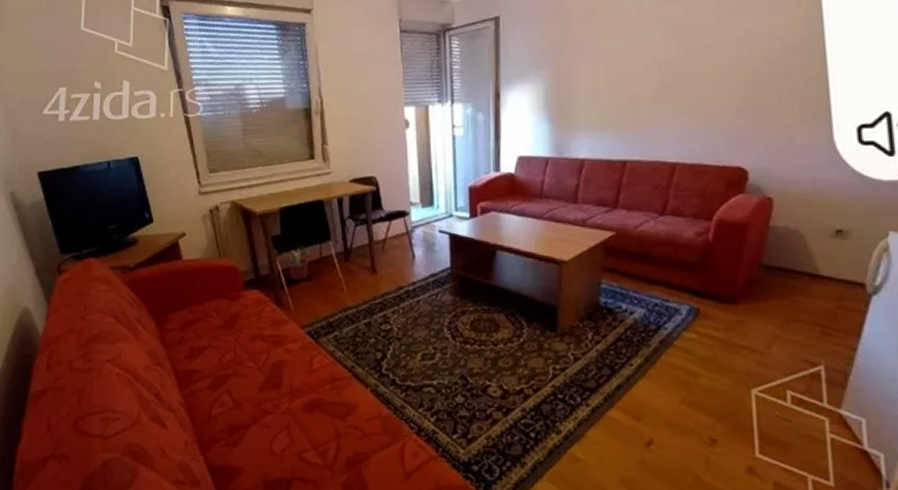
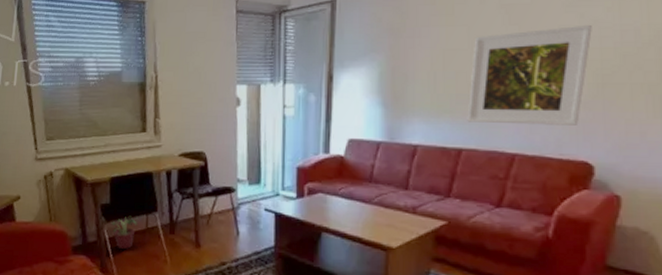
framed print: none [630,34,742,134] -> present [467,24,592,125]

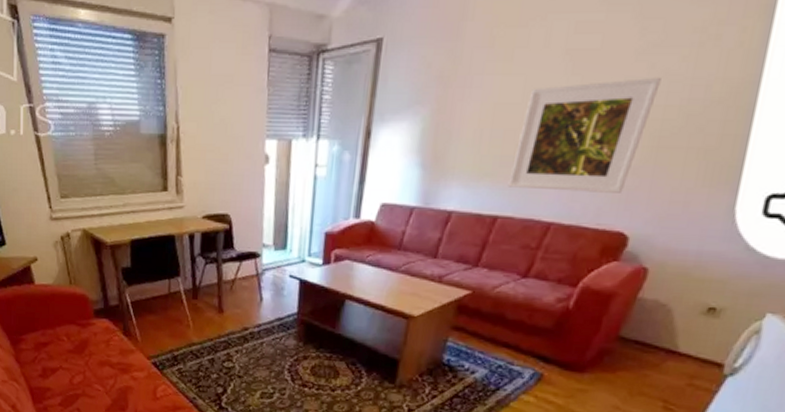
potted plant: present [112,215,138,250] -> none [134,280,160,314]

